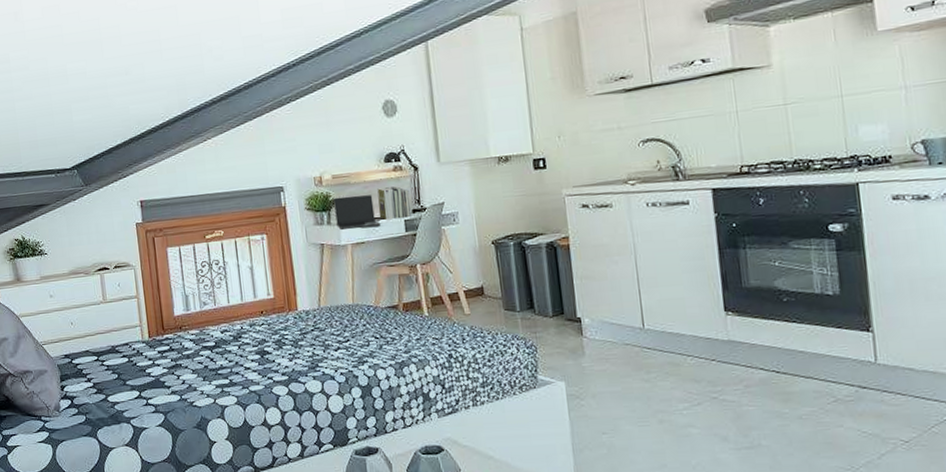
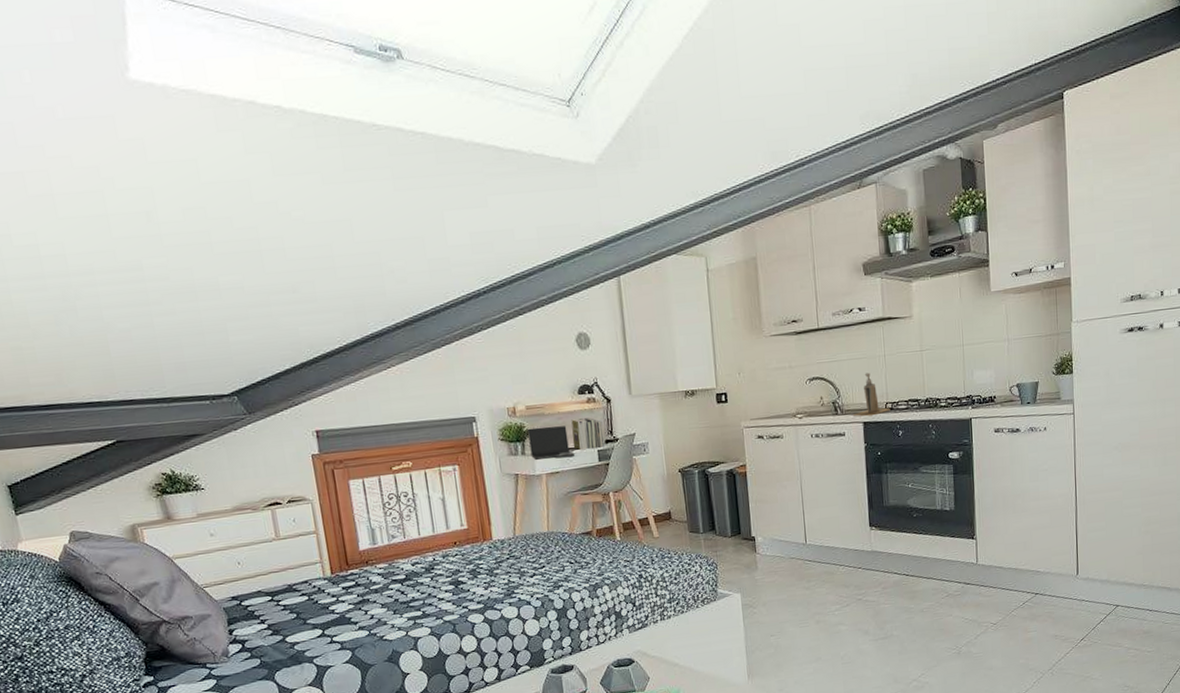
soap dispenser: none [698,131,747,183] -> present [852,372,891,417]

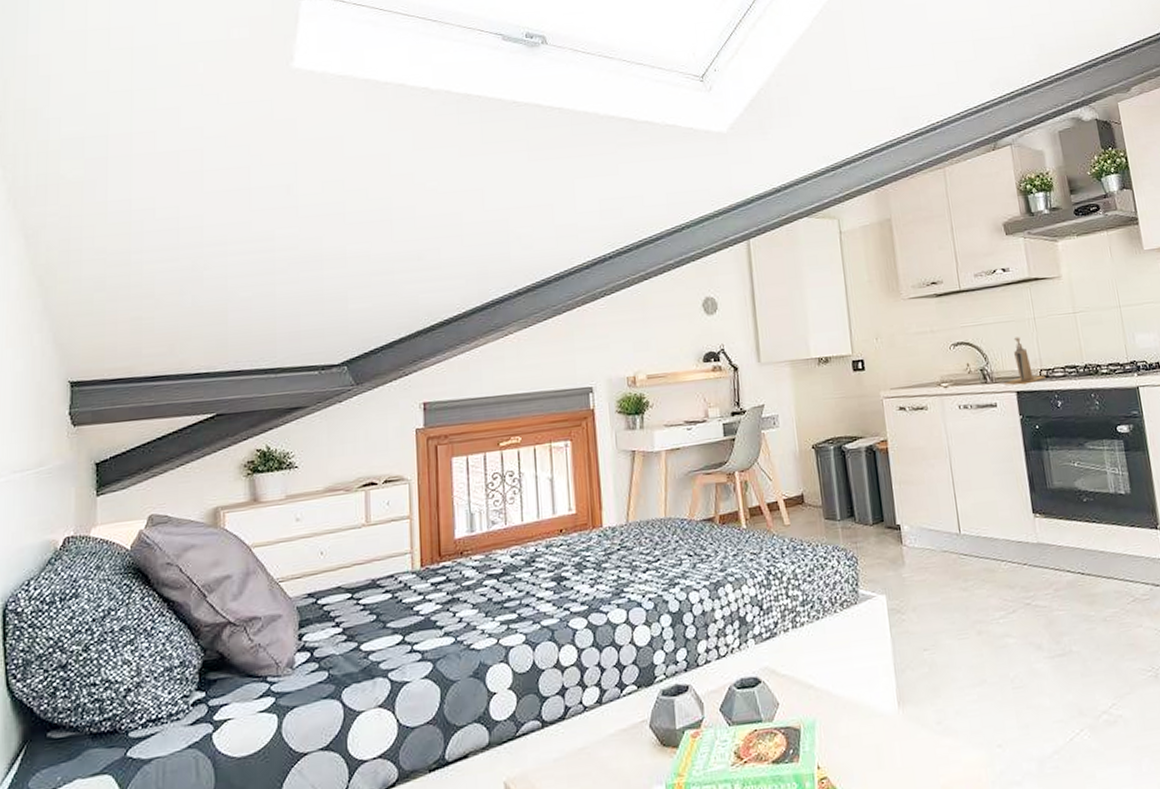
laptop: present [527,426,576,461] -> none [648,396,698,436]
books: present [571,418,604,451] -> none [695,388,730,424]

